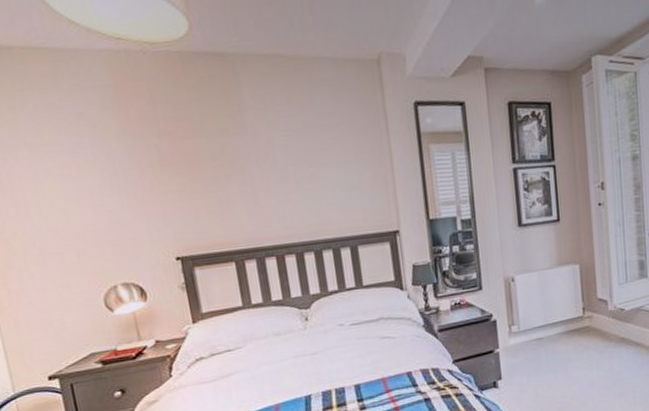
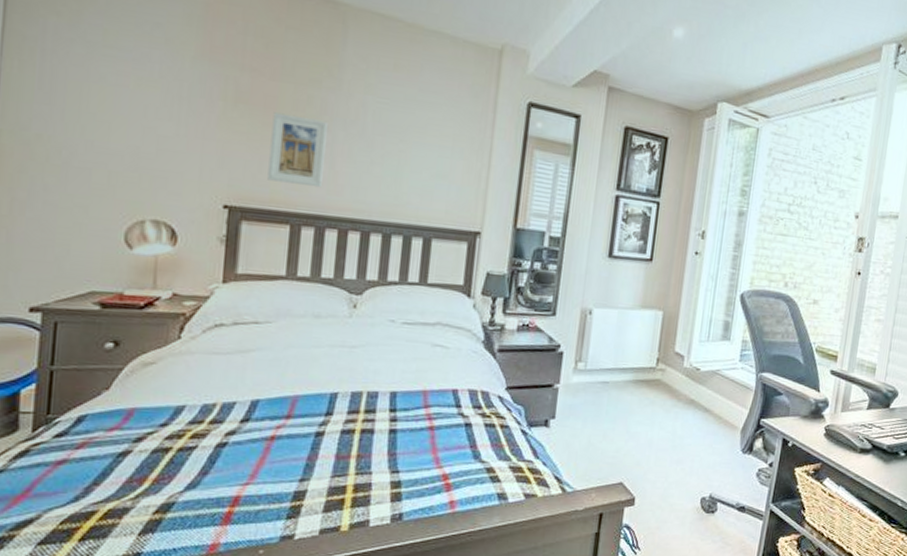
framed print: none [195,163,252,228] -> present [267,112,329,188]

